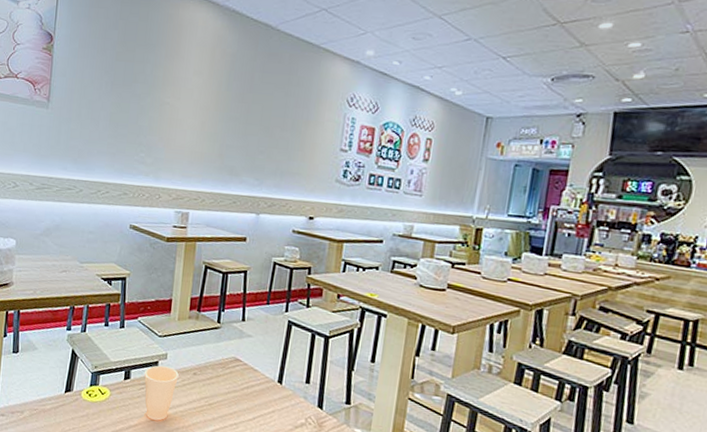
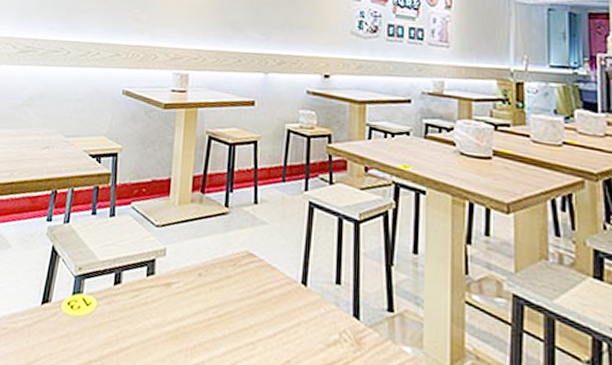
cup: present [144,365,179,421] -> none [138,264,180,341]

